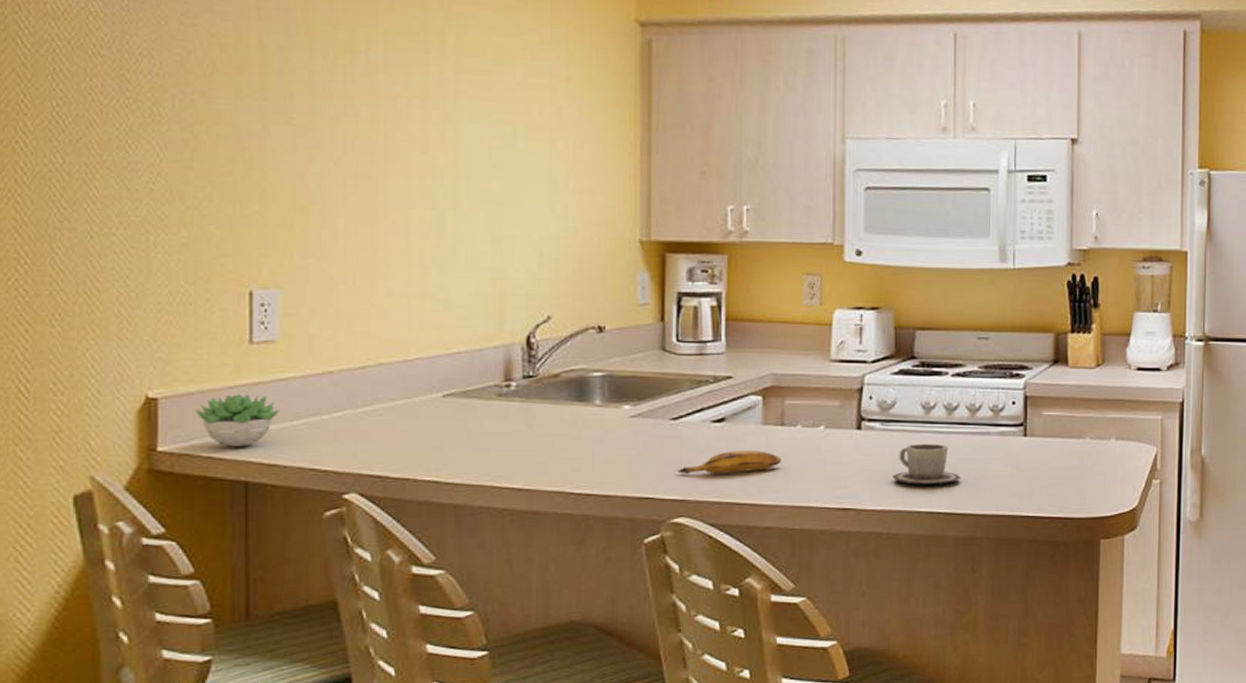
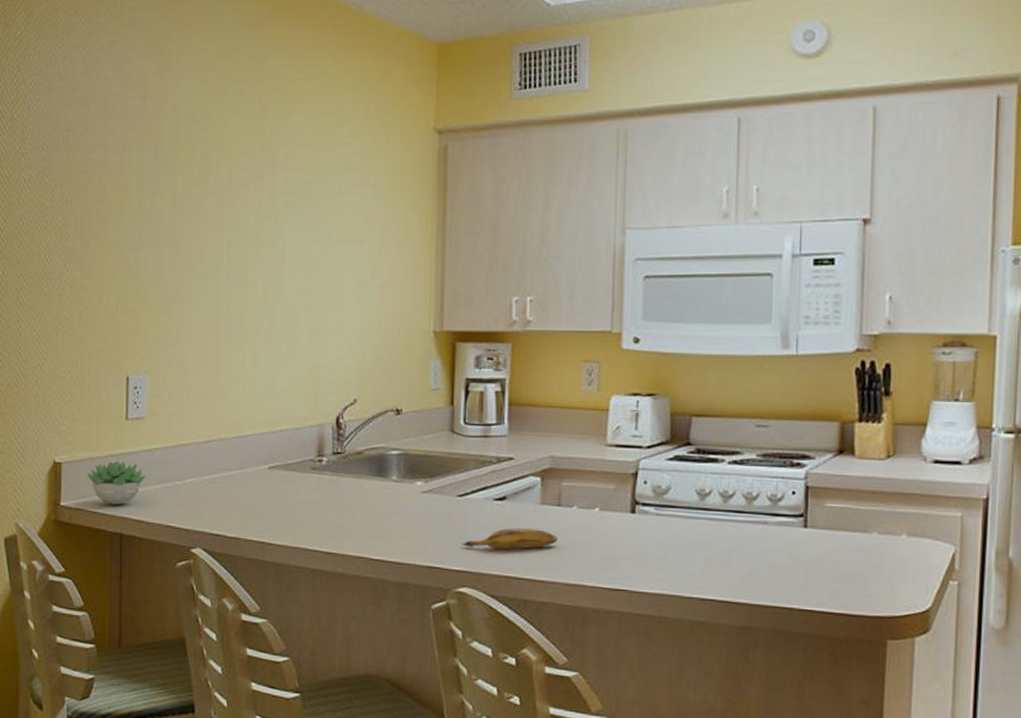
cup: present [892,443,961,484] -> none [665,529,736,572]

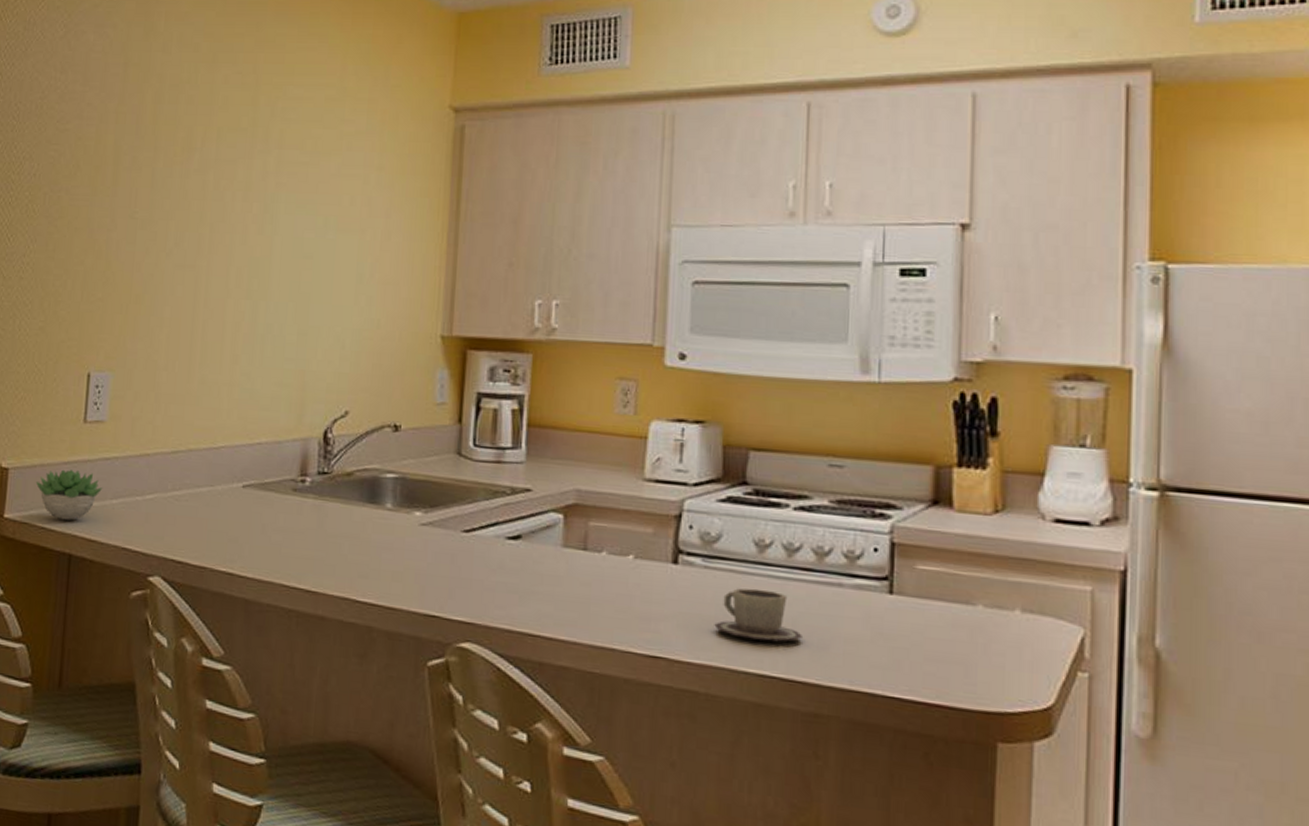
banana: present [462,528,558,549] -> none [466,573,582,600]
cup: none [665,529,736,572] -> present [714,588,802,642]

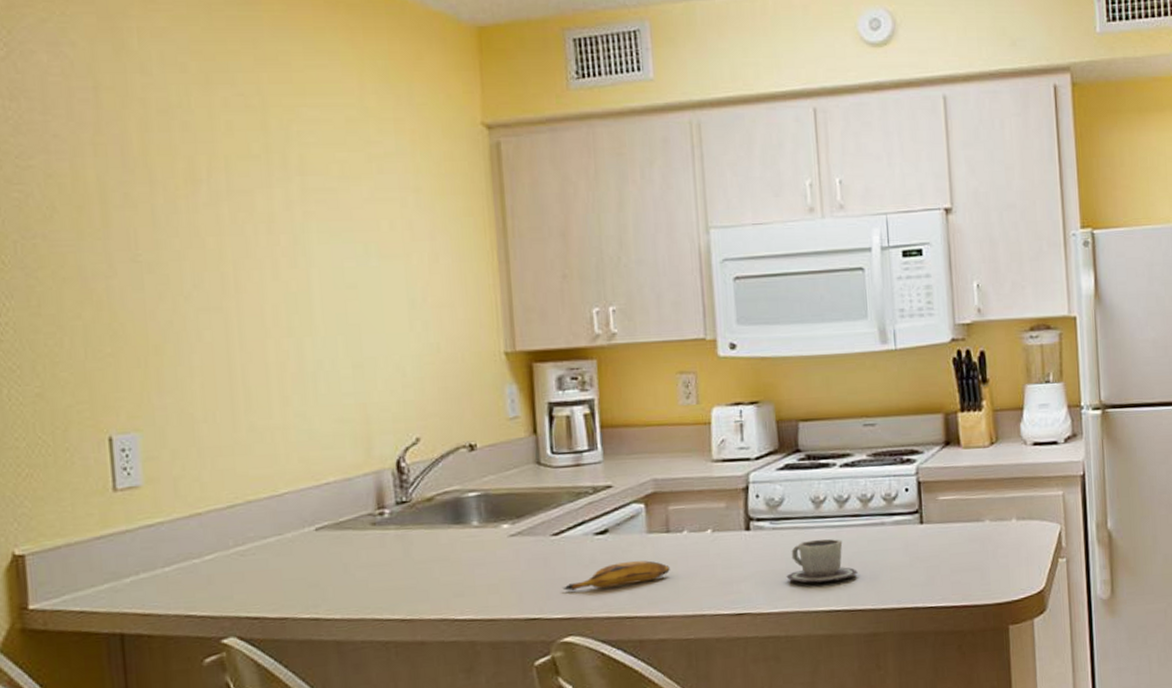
succulent plant: present [35,469,103,520] -> none [63,544,151,599]
banana: none [466,573,582,600] -> present [562,560,670,591]

